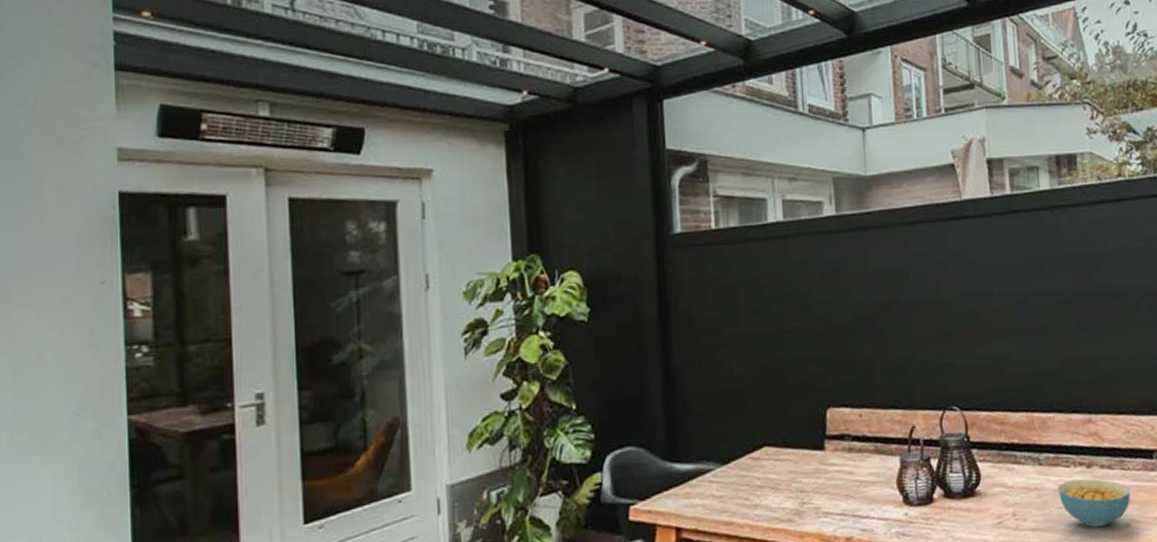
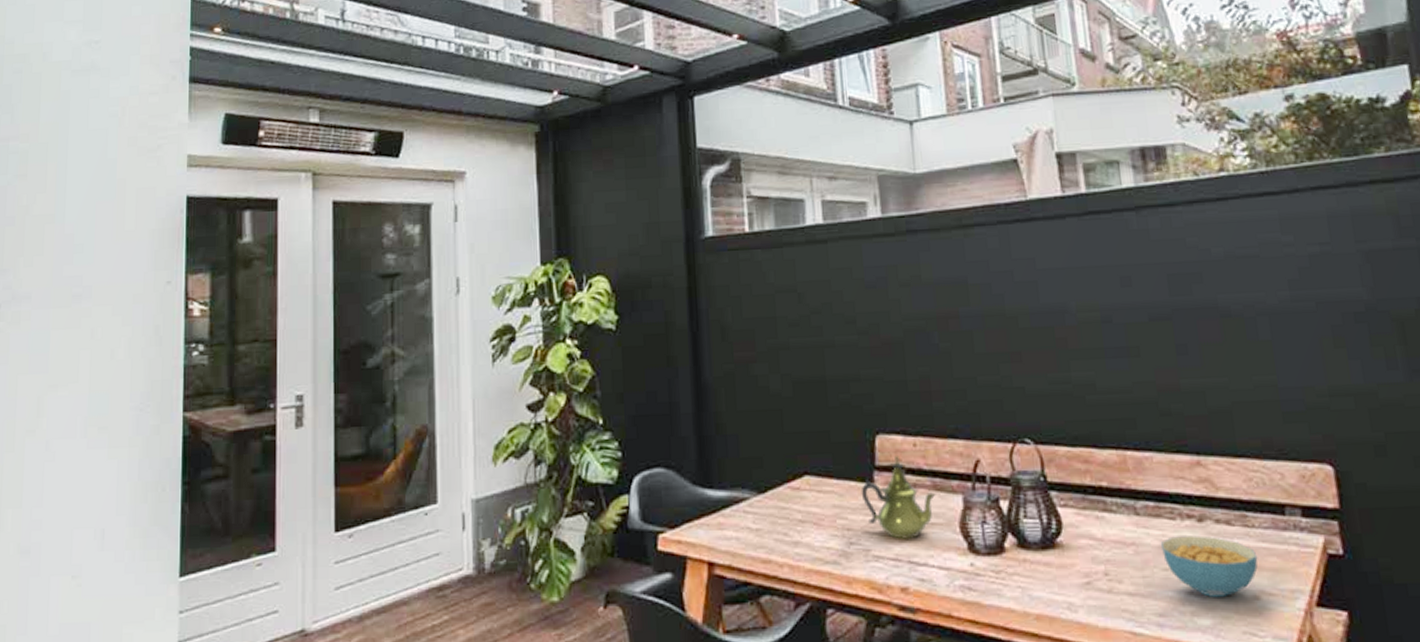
teapot: none [813,426,878,497] -> present [861,456,936,539]

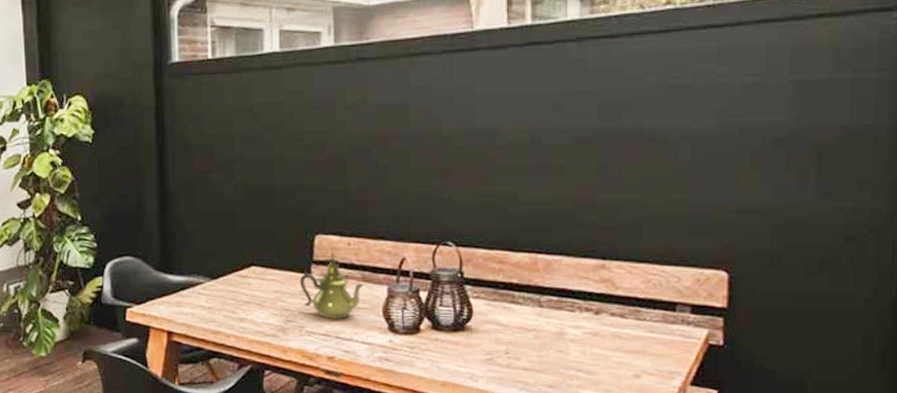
cereal bowl: present [1161,535,1258,598] -> none [559,325,644,375]

